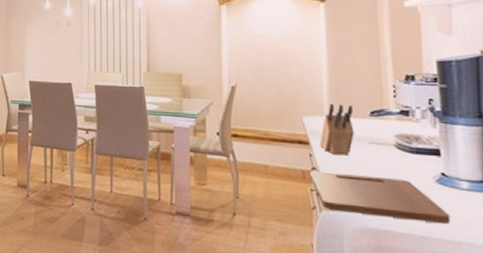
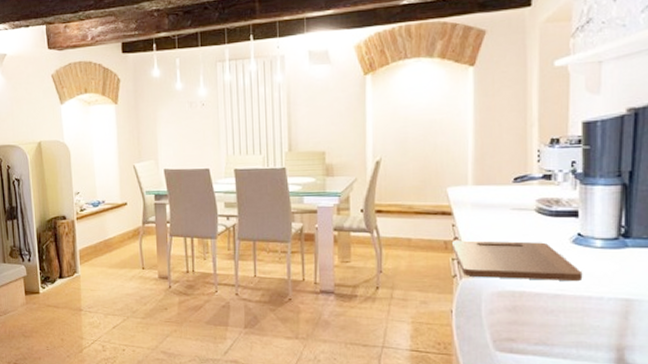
knife block: present [319,104,355,156] -> none [462,172,497,224]

